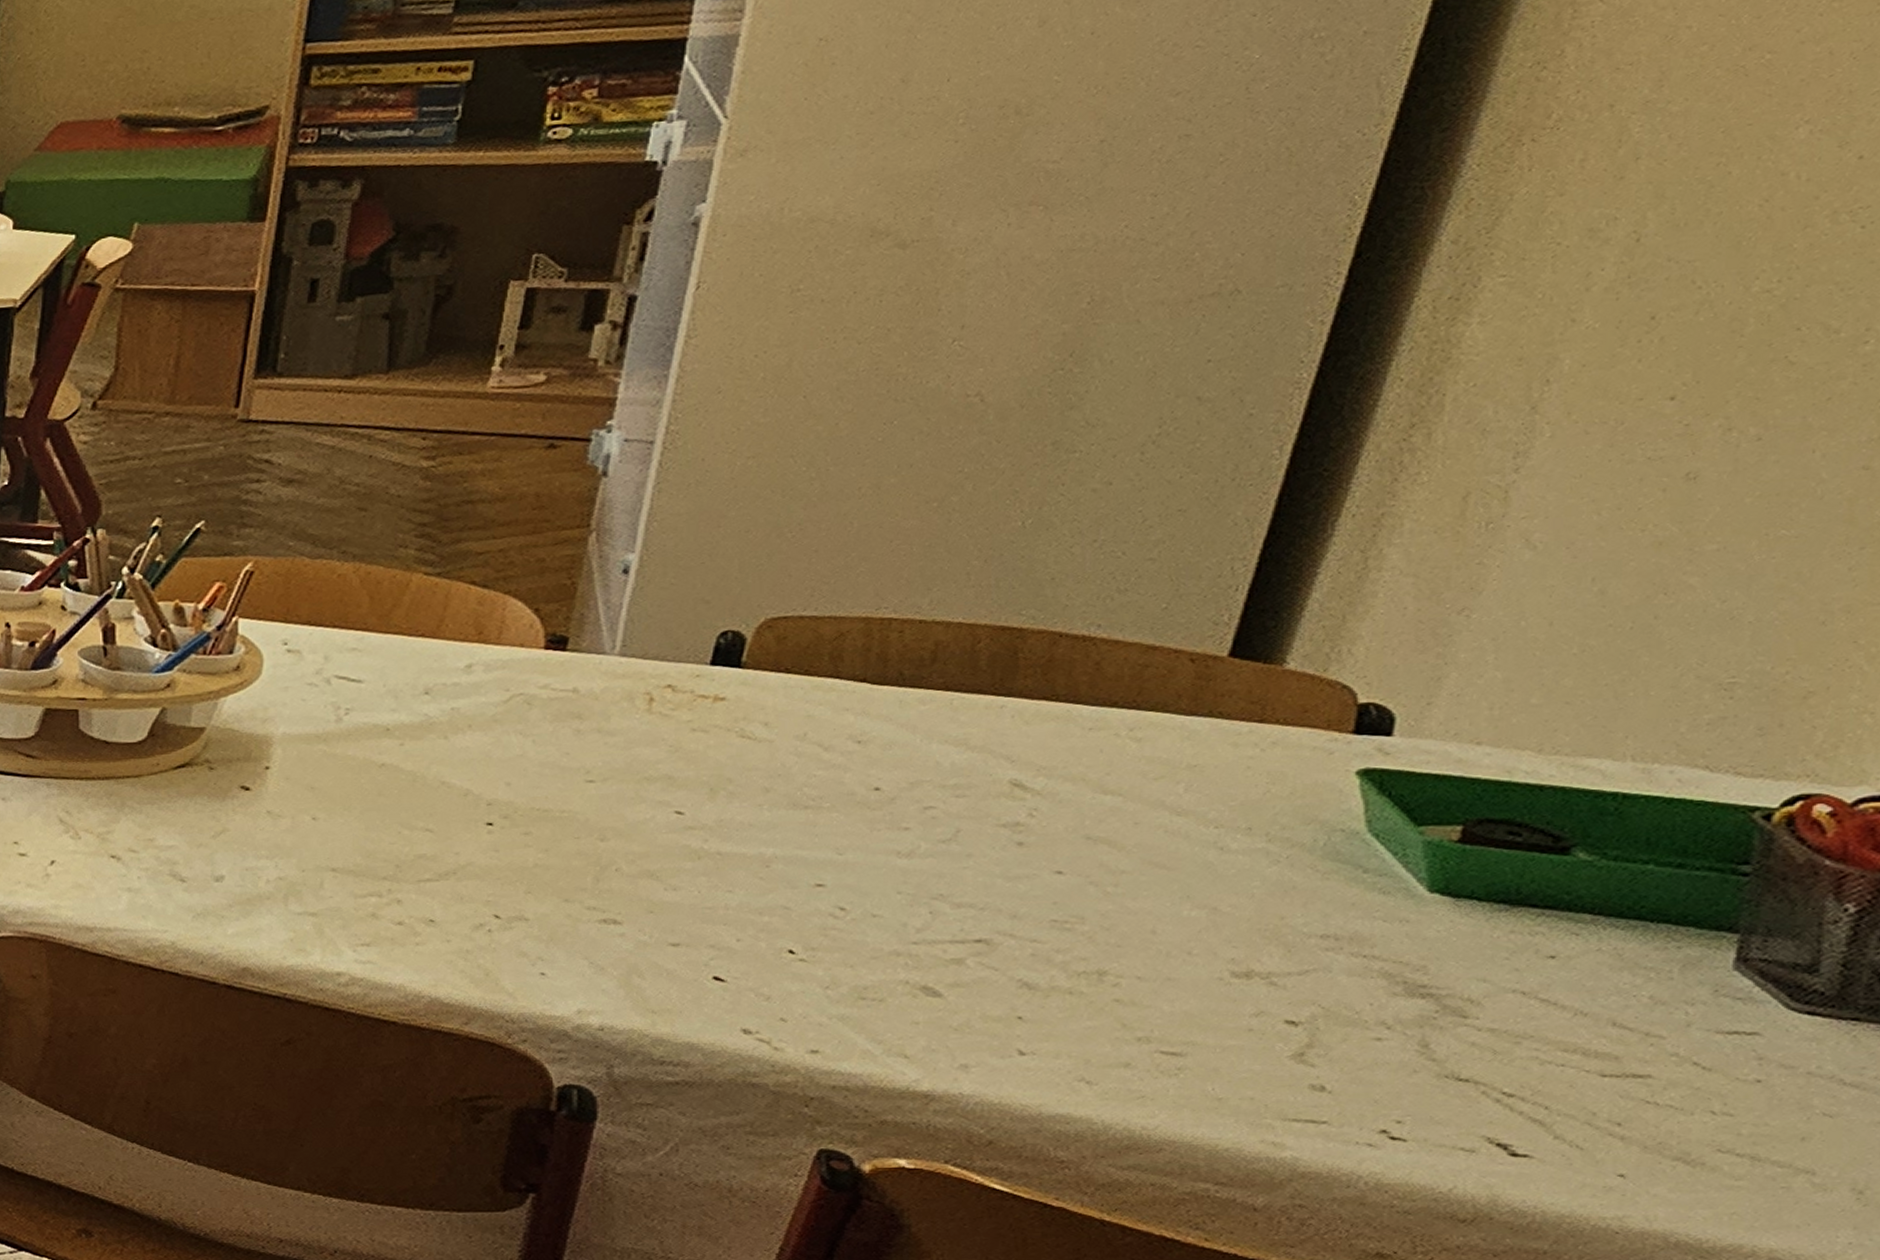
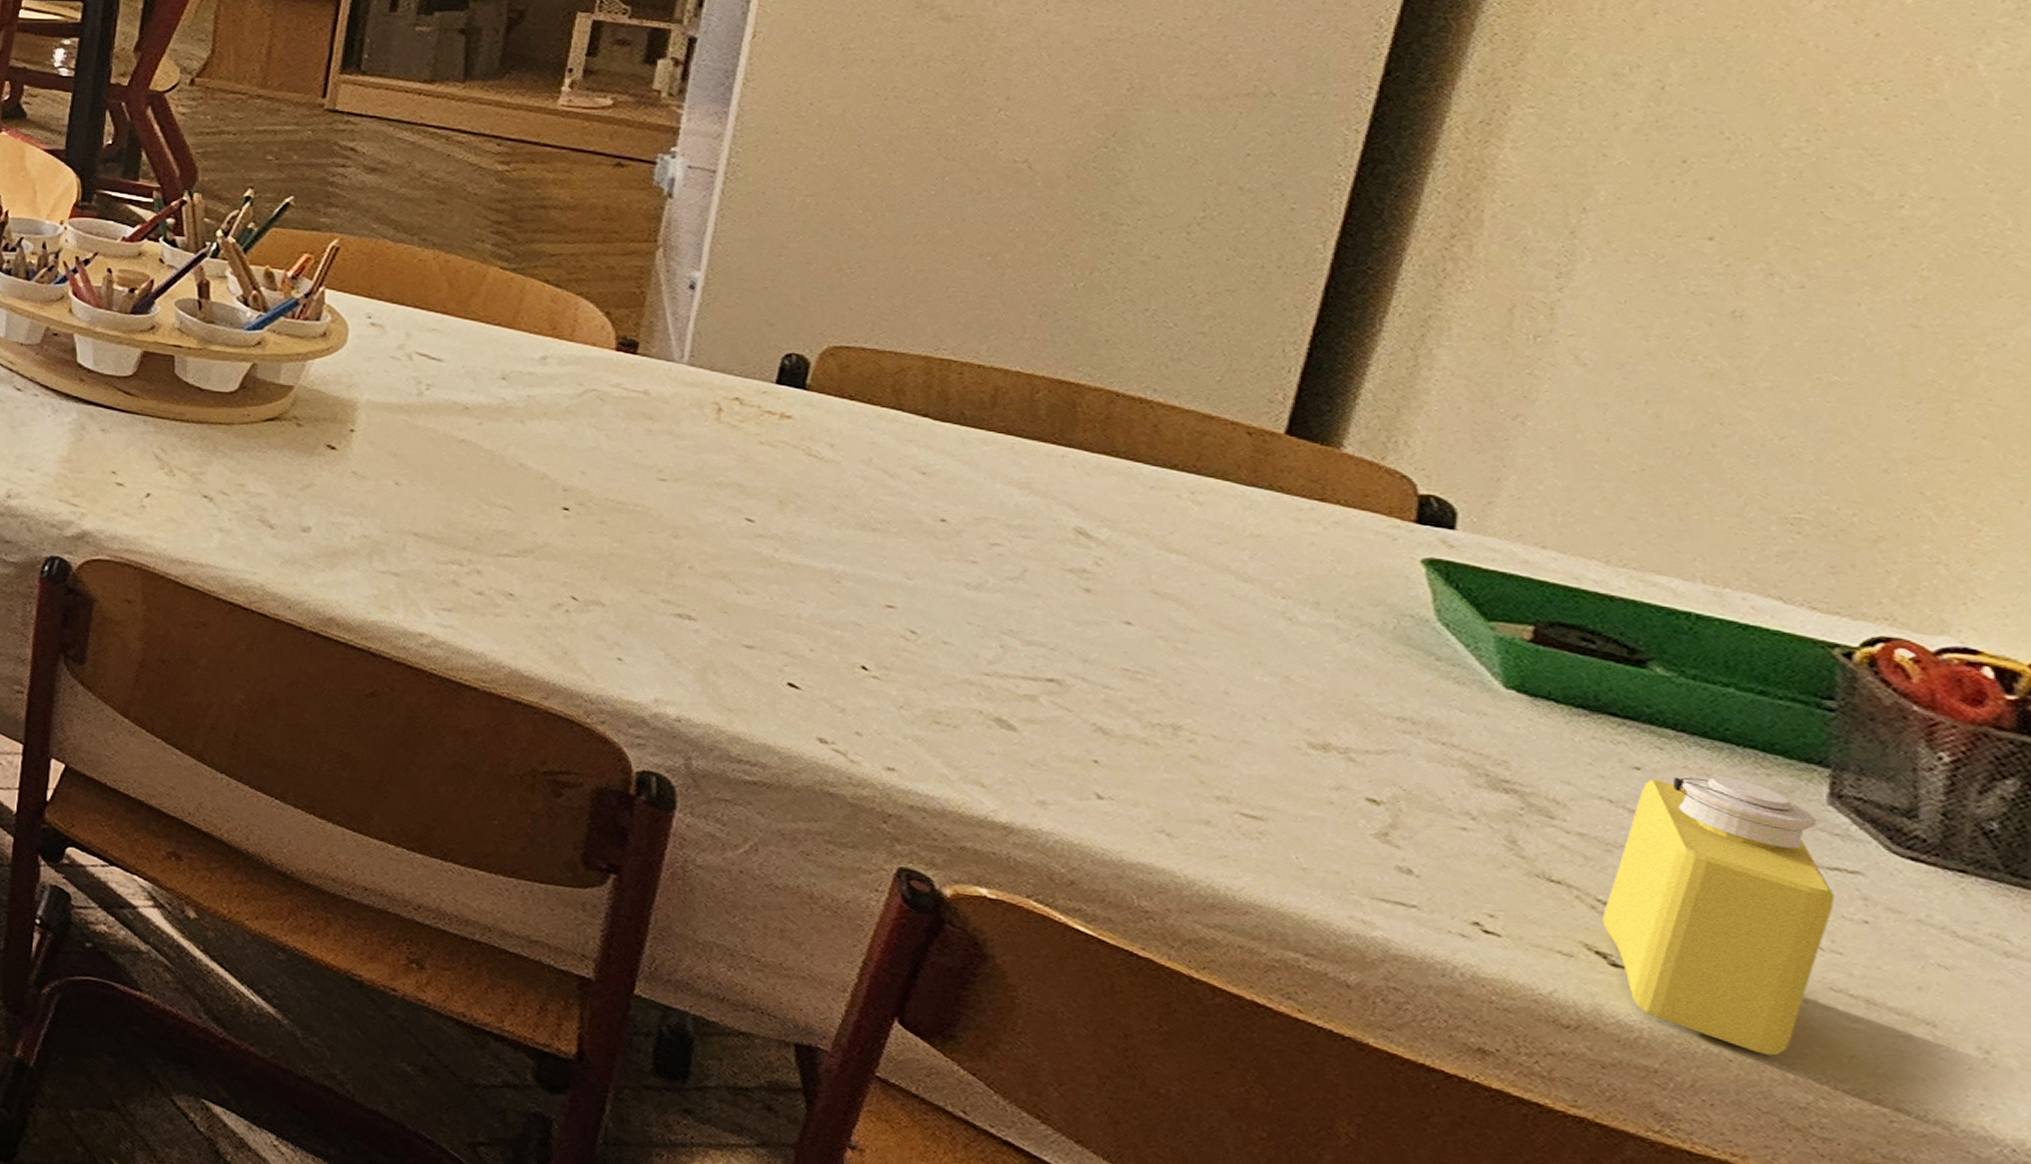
bottle: none [1505,955,1732,1223] -> present [1602,775,1836,1056]

